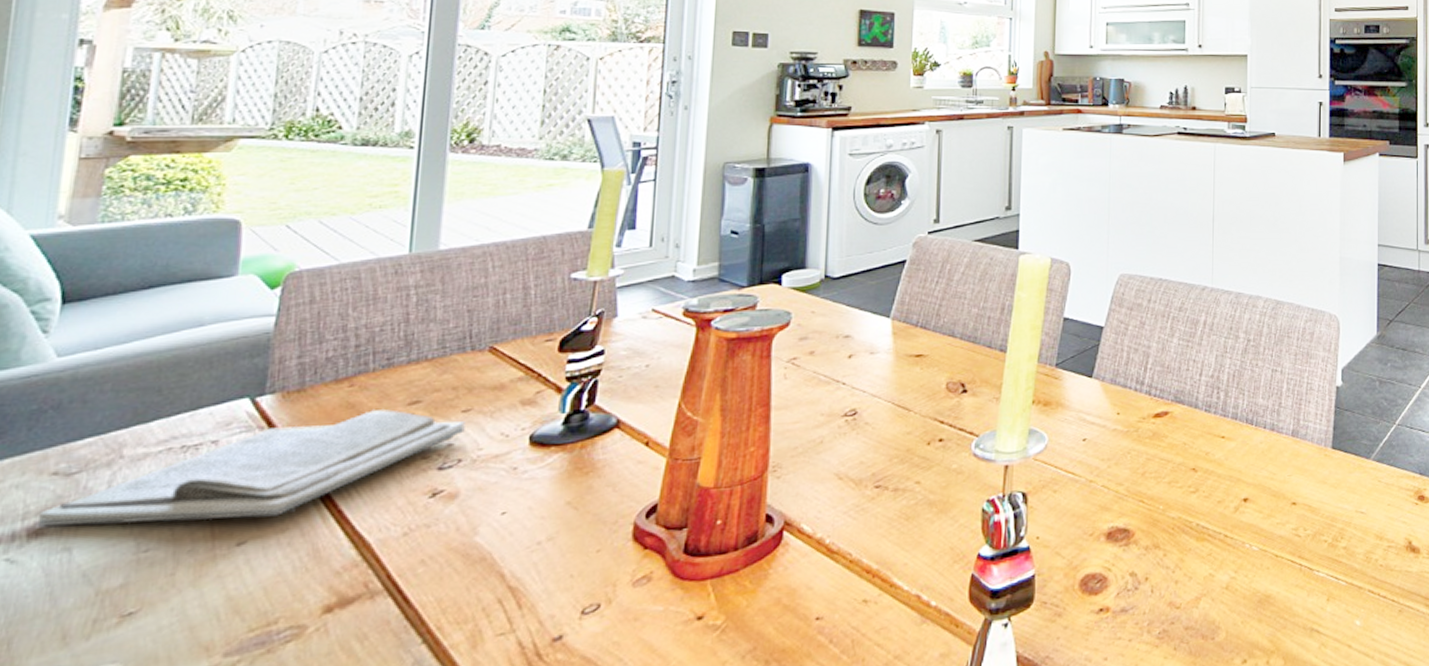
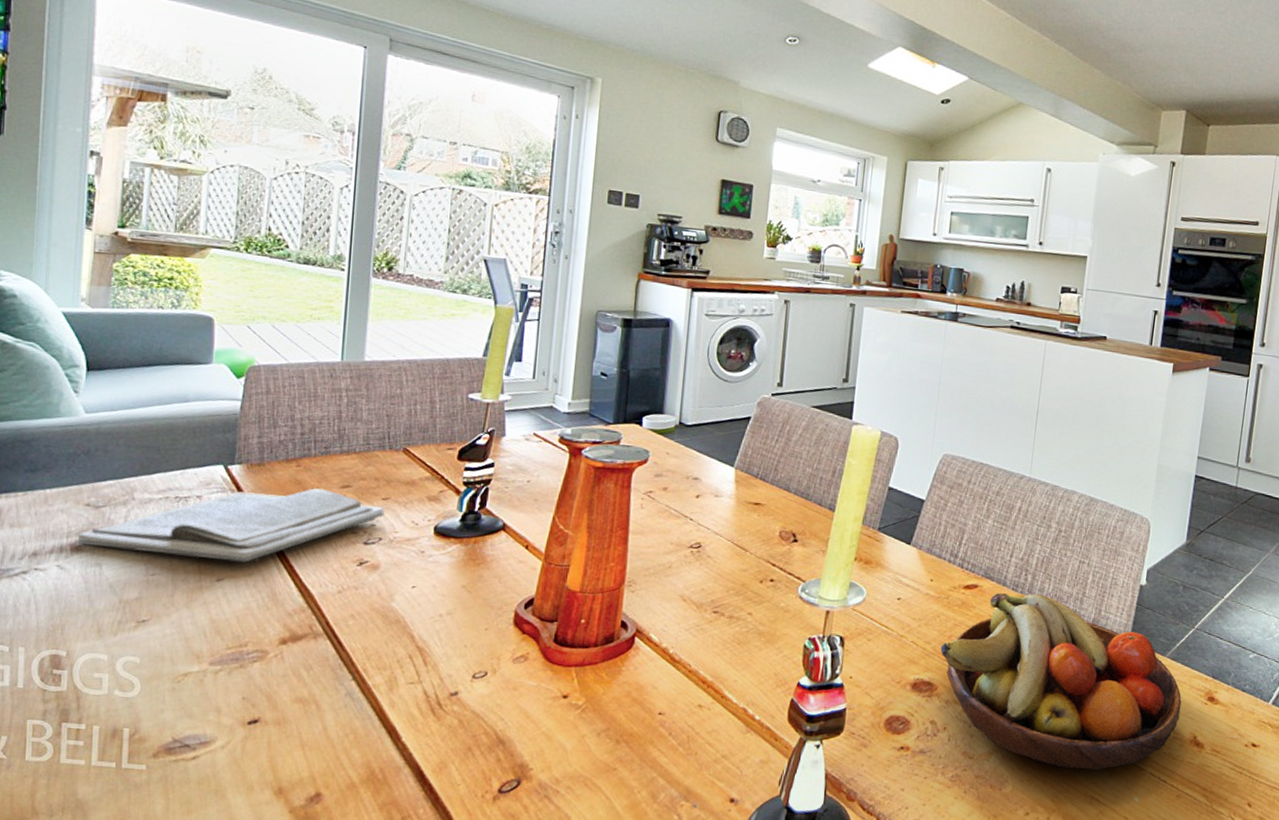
fruit bowl: none [1134,412,1392,602] -> present [940,593,1182,771]

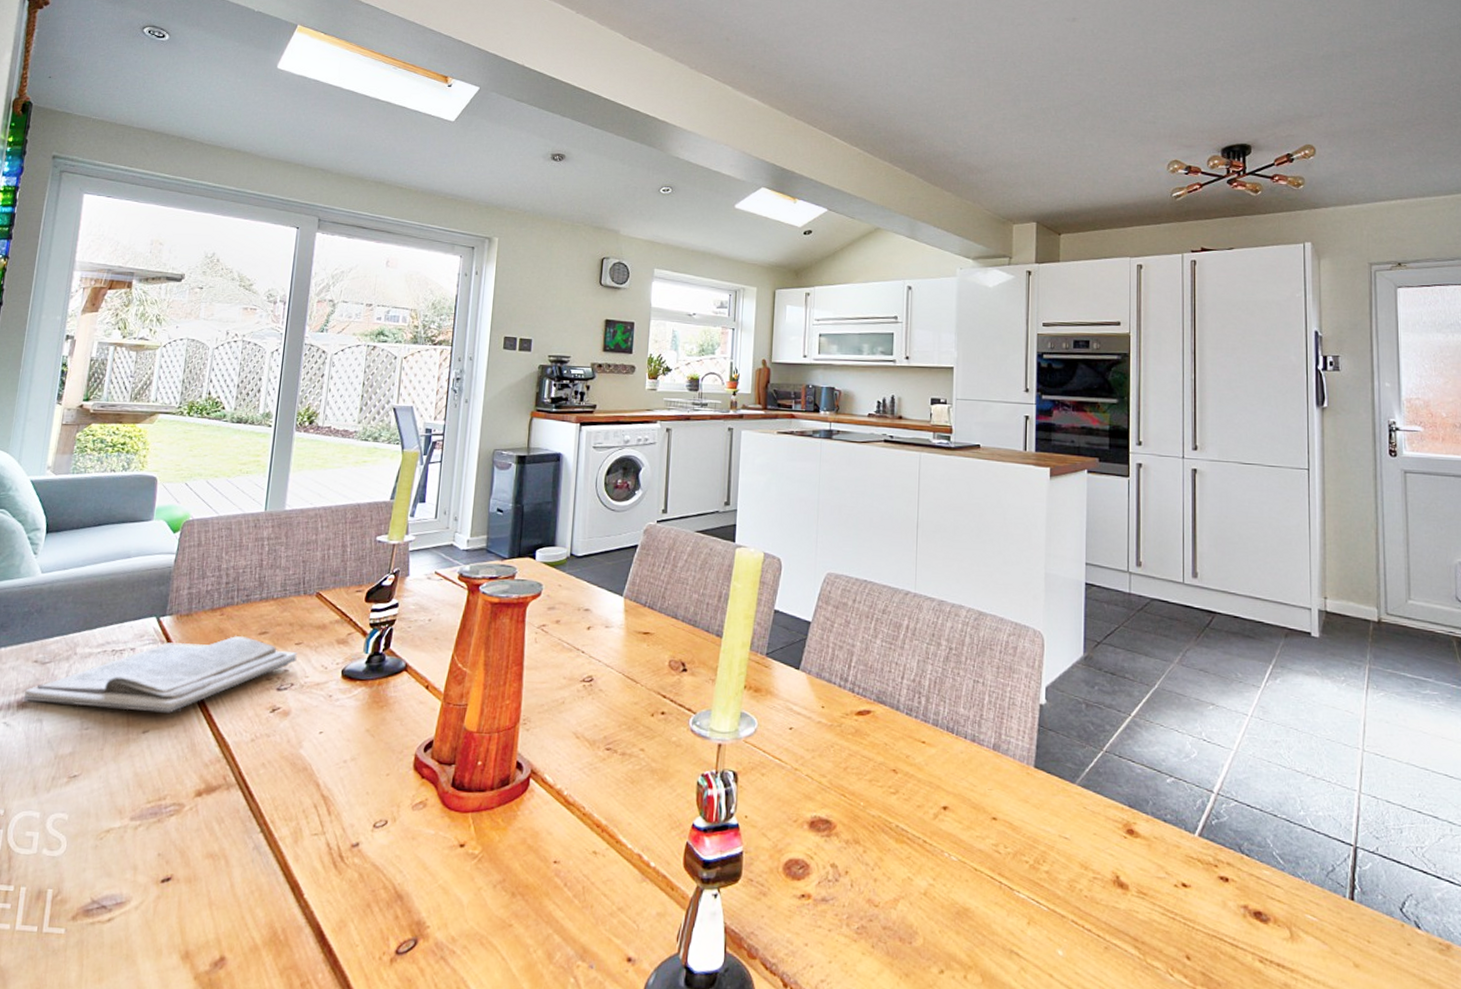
fruit bowl: present [940,593,1182,771] -> none [837,718,1098,919]

